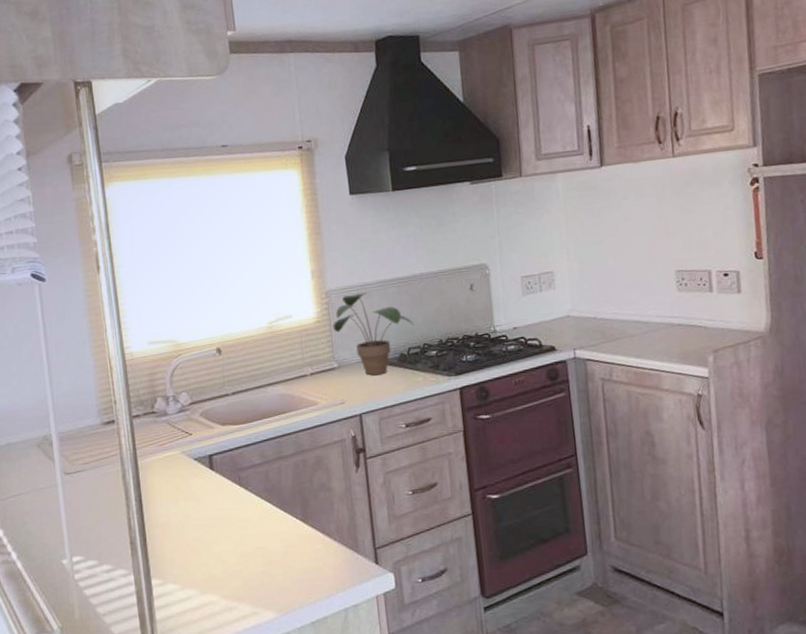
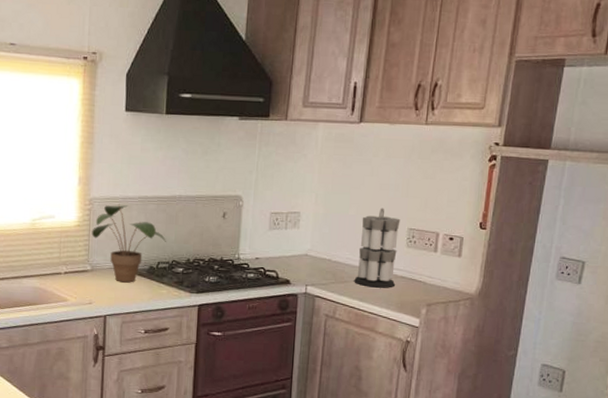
spice rack: none [622,252,672,341] -> present [354,207,401,288]

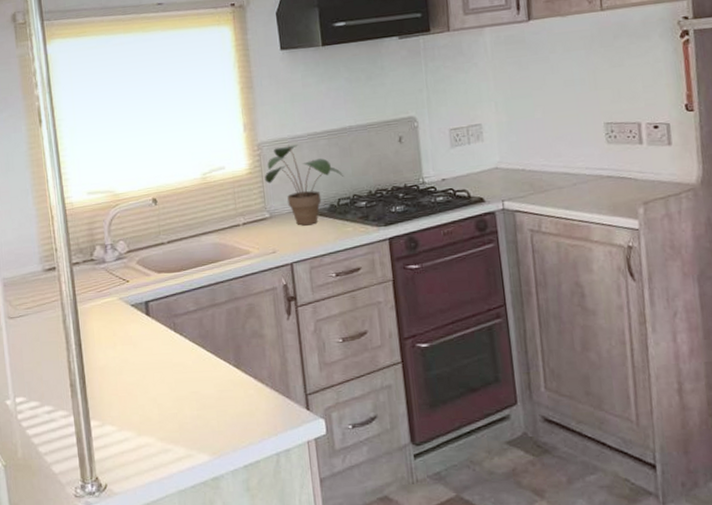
spice rack: present [354,207,401,288] -> none [550,105,602,193]

